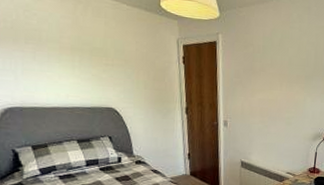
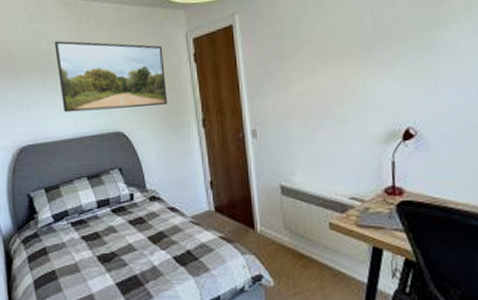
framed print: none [47,20,157,93] -> present [54,40,168,113]

